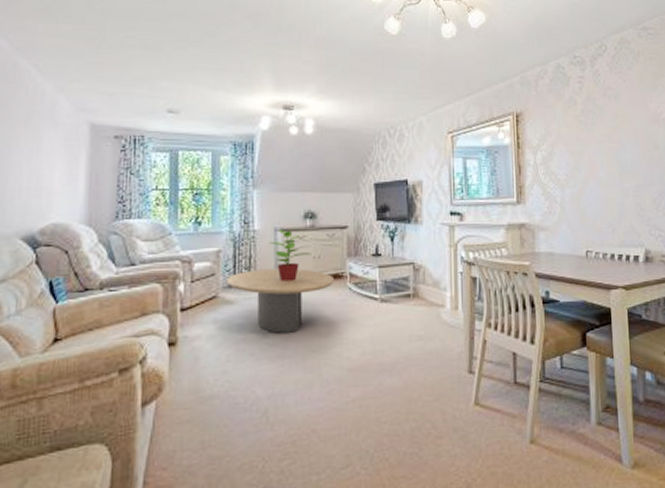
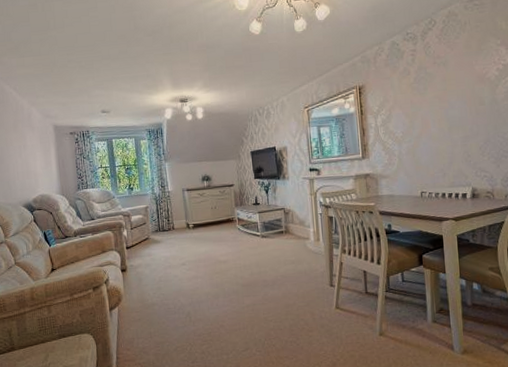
coffee table: present [226,268,334,333] -> none [153,216,227,262]
potted plant: present [269,230,312,282] -> none [180,189,210,226]

